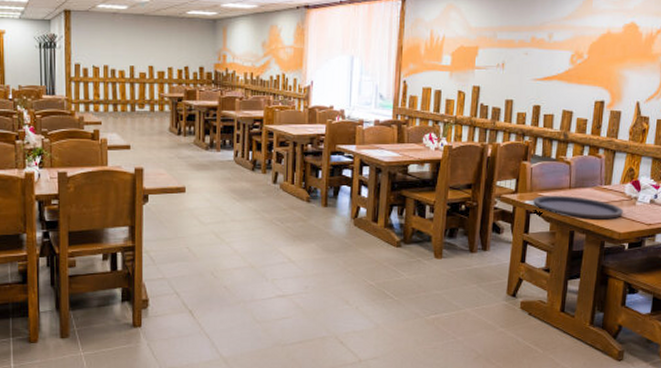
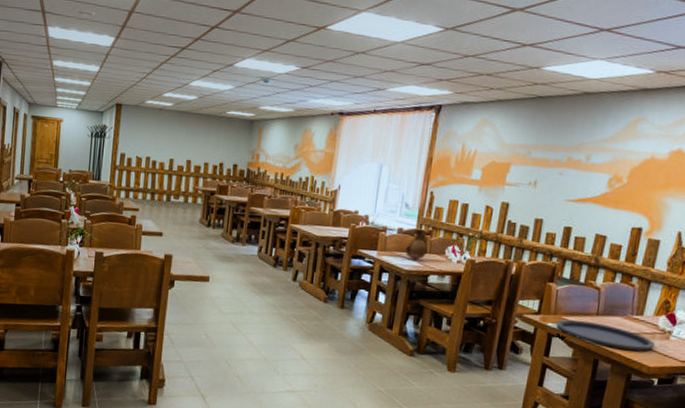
vase: none [383,119,405,151] -> present [405,229,427,260]

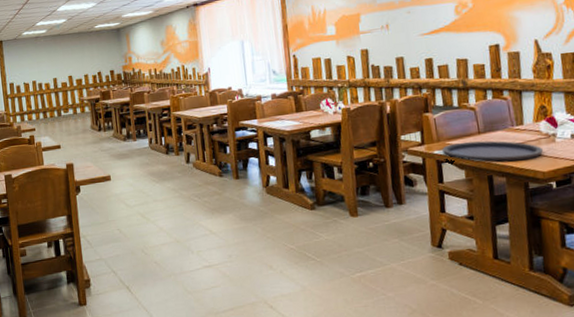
vase: present [405,229,427,260] -> none [282,90,303,120]

